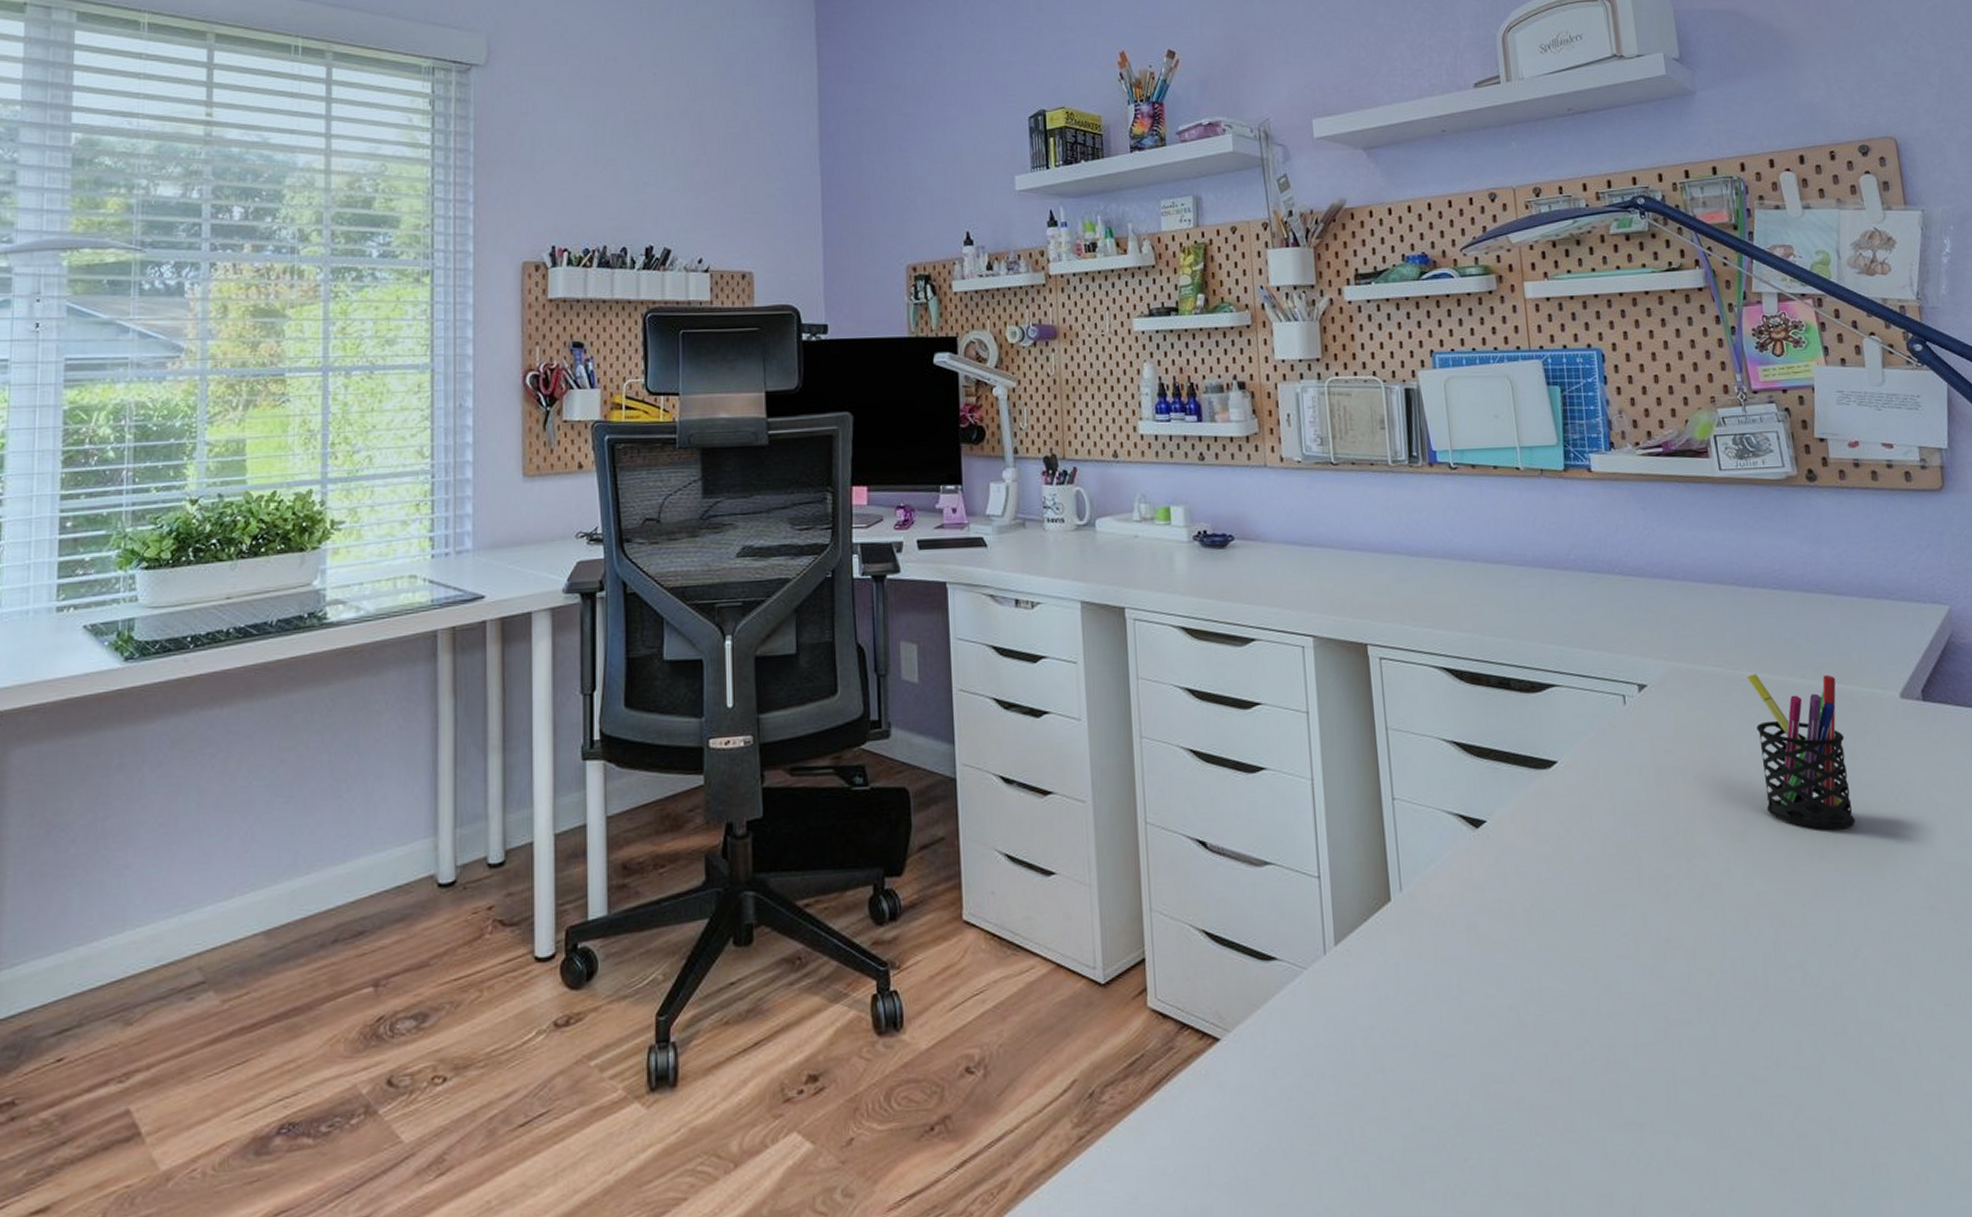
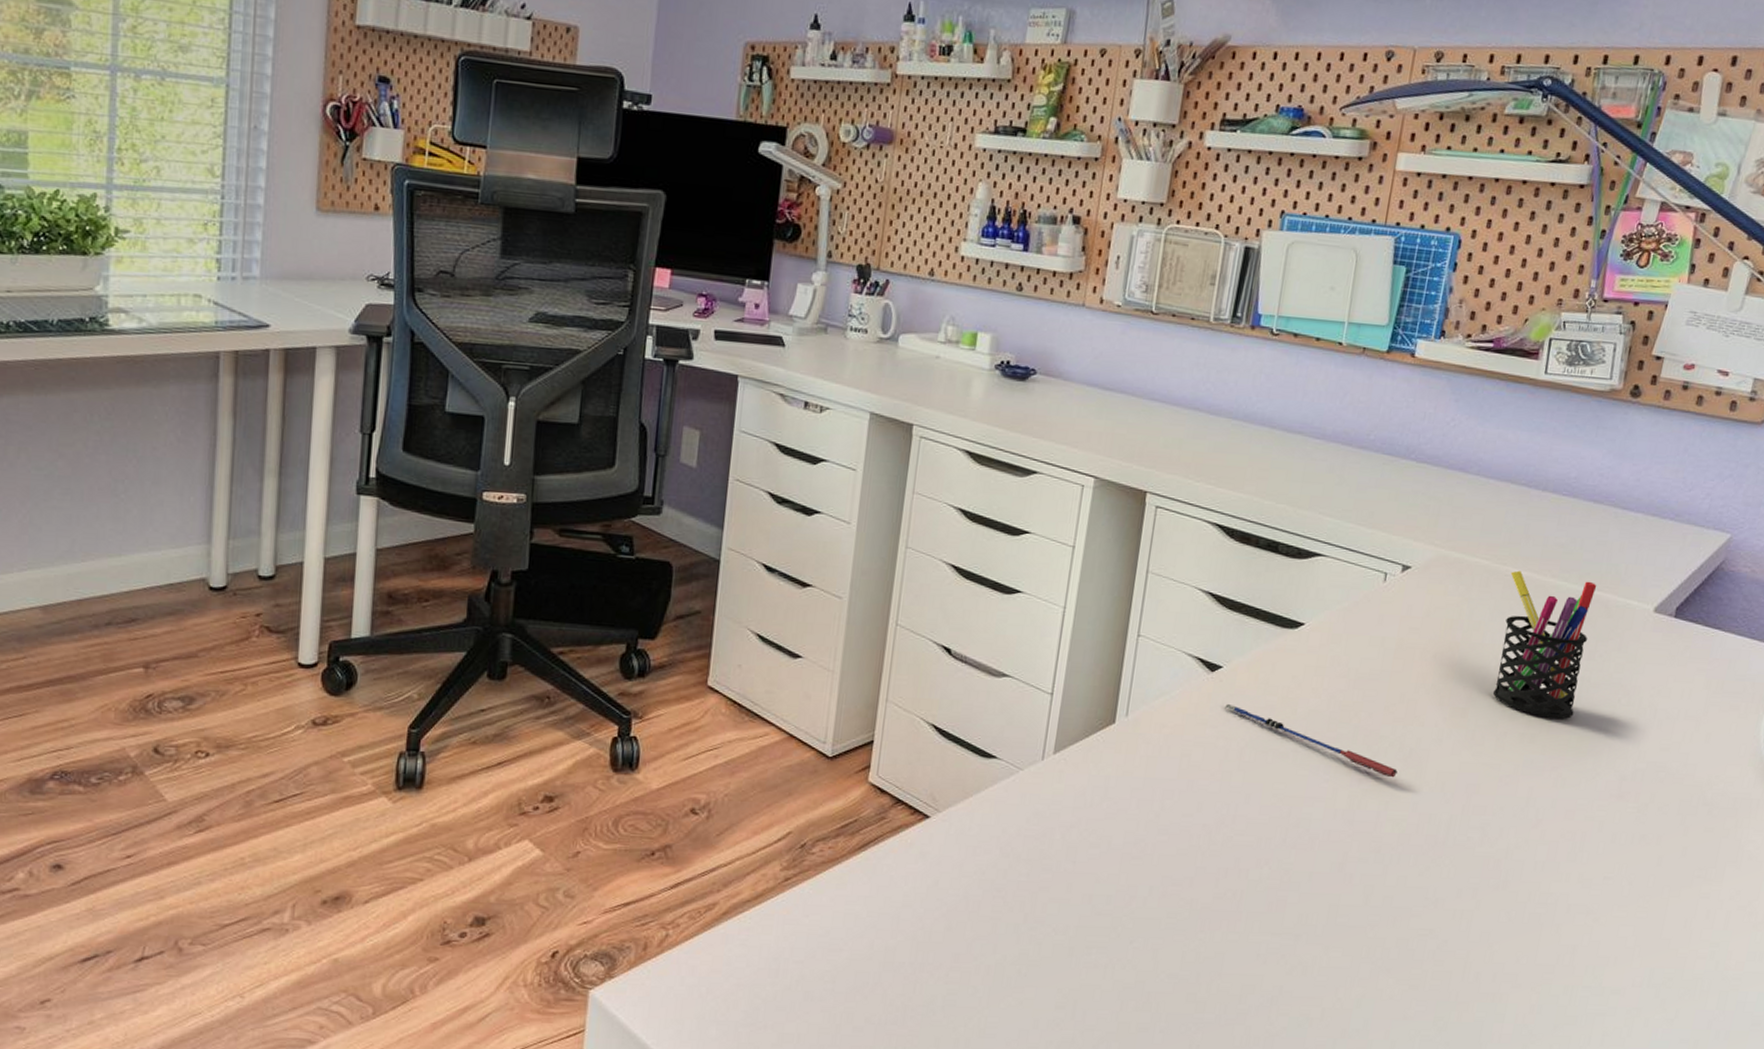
pen: none [1499,861,1695,921] -> present [1225,703,1398,778]

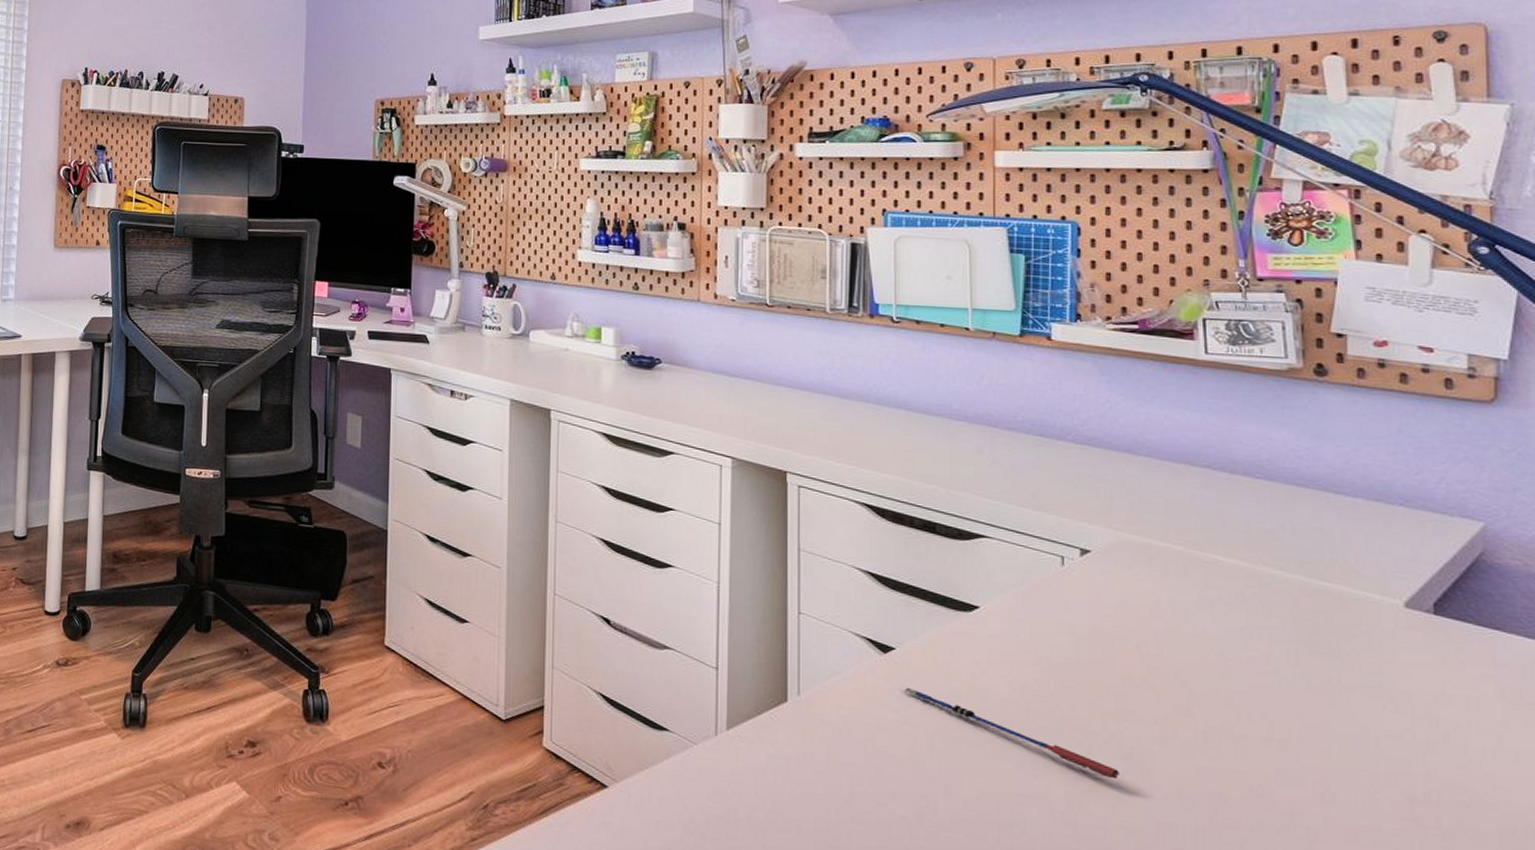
pen holder: present [1492,570,1597,719] -> none [1211,557,1328,725]

